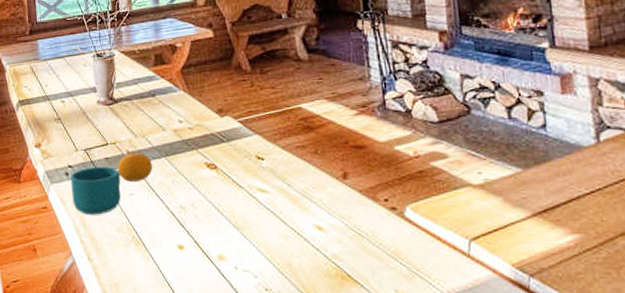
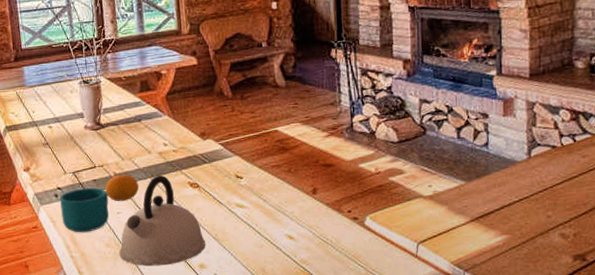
kettle: none [131,154,225,256] -> present [119,175,206,267]

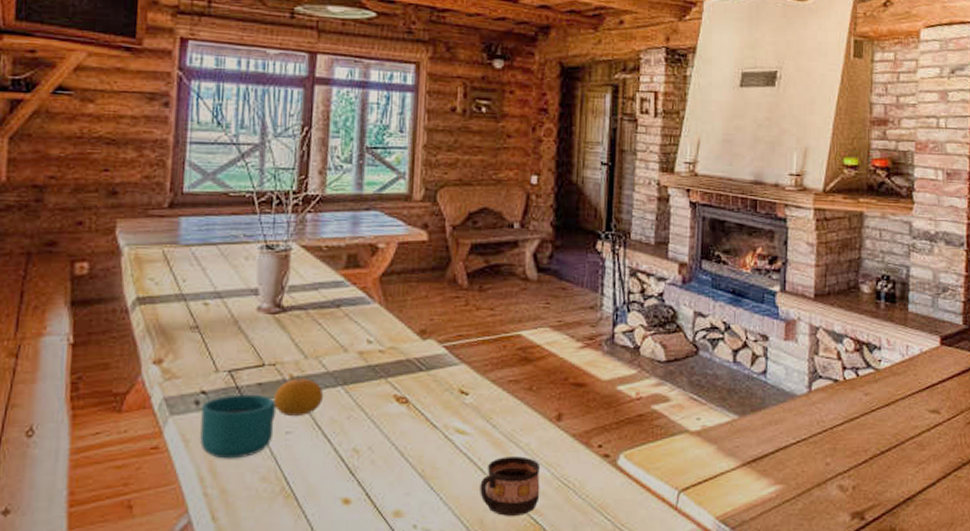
kettle: present [119,175,206,267] -> none [279,382,406,512]
cup: none [259,222,306,266] -> present [480,456,541,516]

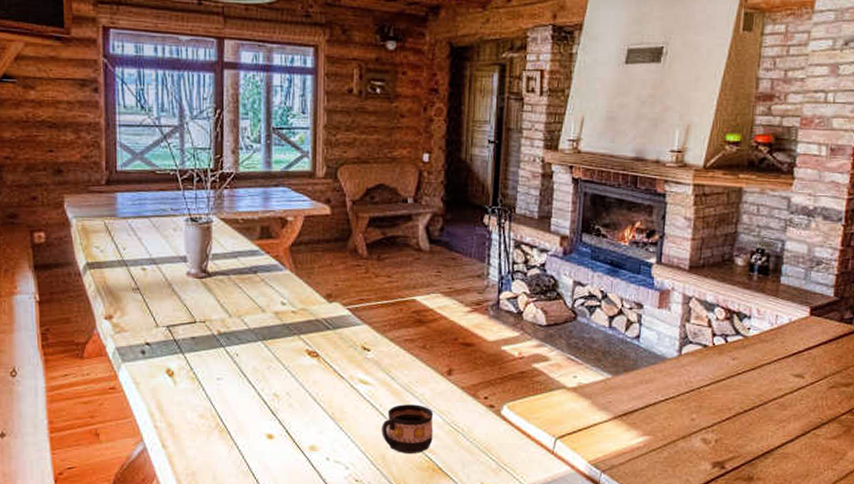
cup: present [199,394,277,459] -> none [146,346,208,399]
fruit: present [274,378,324,416] -> none [206,333,247,365]

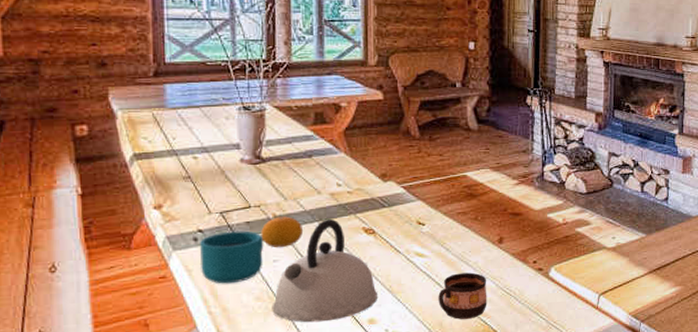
cup: none [146,346,208,399] -> present [199,231,264,284]
fruit: none [206,333,247,365] -> present [261,216,304,247]
kettle: none [215,338,319,445] -> present [272,218,377,323]

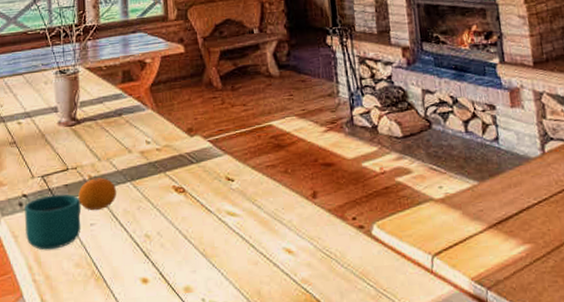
kettle: present [272,218,377,323] -> none [90,178,192,291]
cup: present [438,272,487,319] -> none [253,232,307,287]

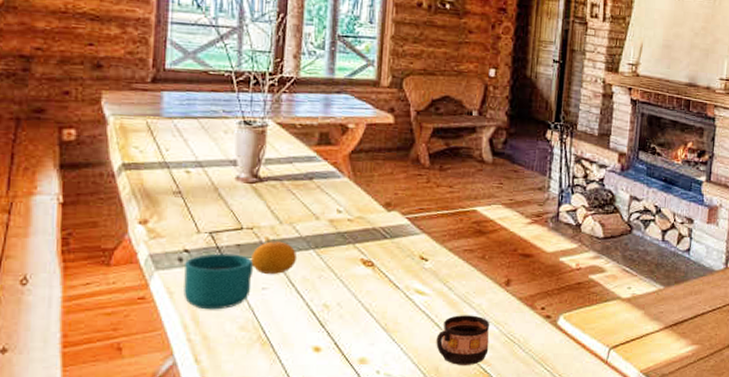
cup: none [253,232,307,287] -> present [436,315,490,365]

